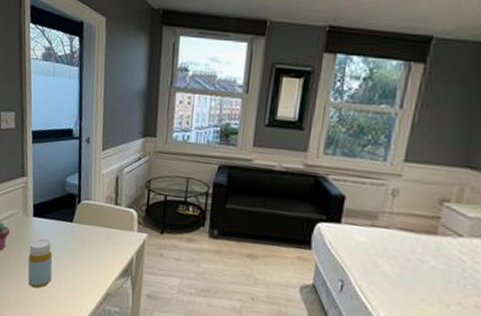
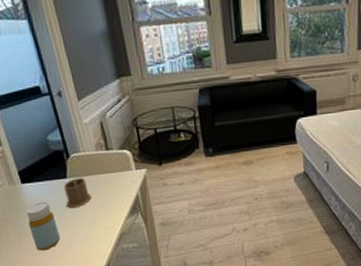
mug: none [65,224,90,254] -> present [64,177,92,208]

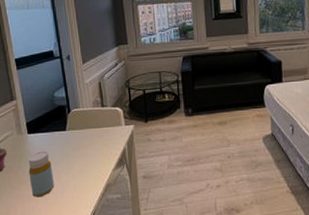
mug: present [64,177,92,208] -> none [63,130,85,158]

